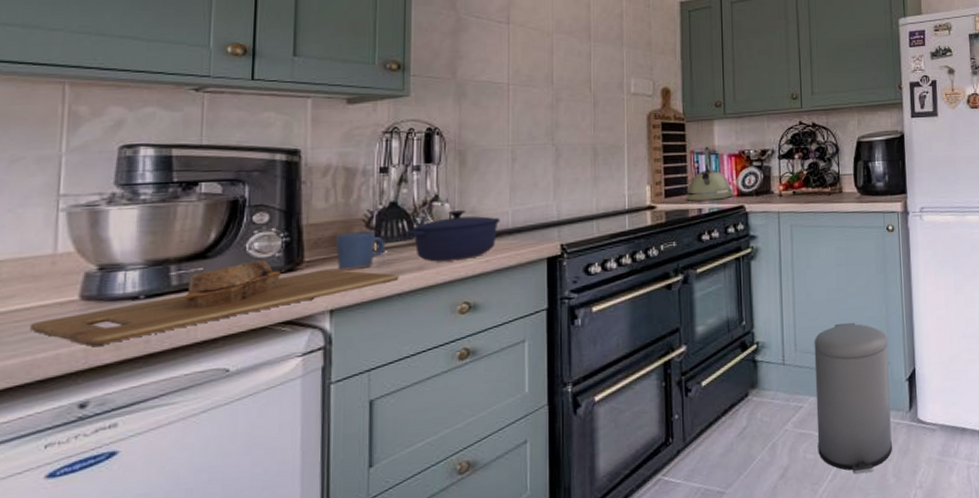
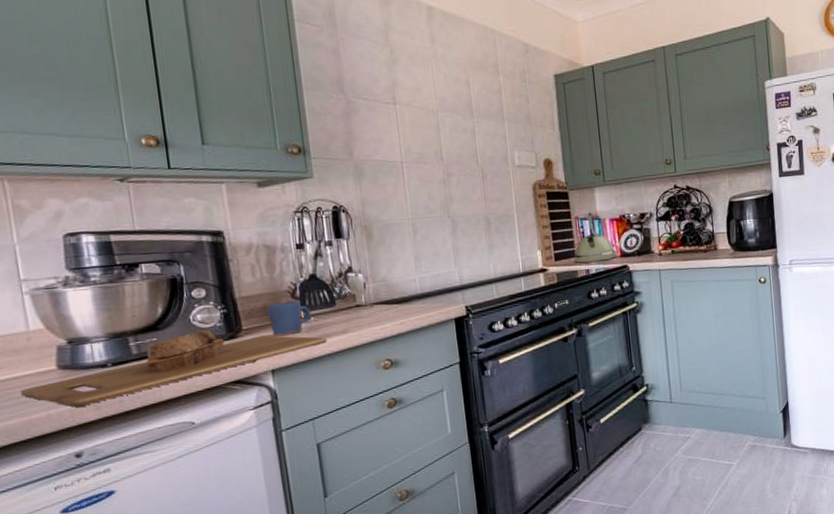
cooking pot: present [405,209,500,263] -> none [326,278,409,326]
pedal bin: present [814,322,892,475] -> none [697,364,770,492]

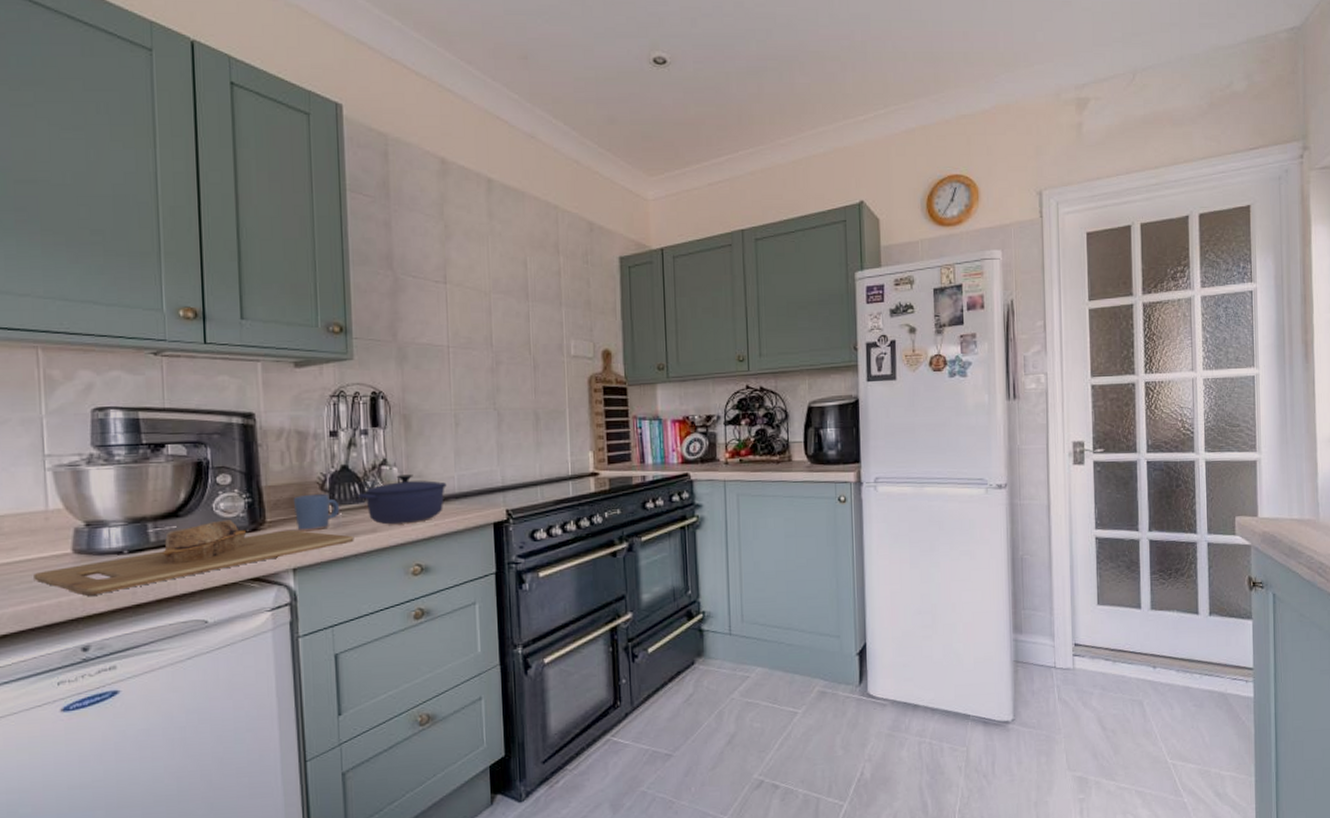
cooking pot: none [326,278,409,326] -> present [357,473,447,525]
kettle: present [574,212,617,263] -> none [629,411,678,469]

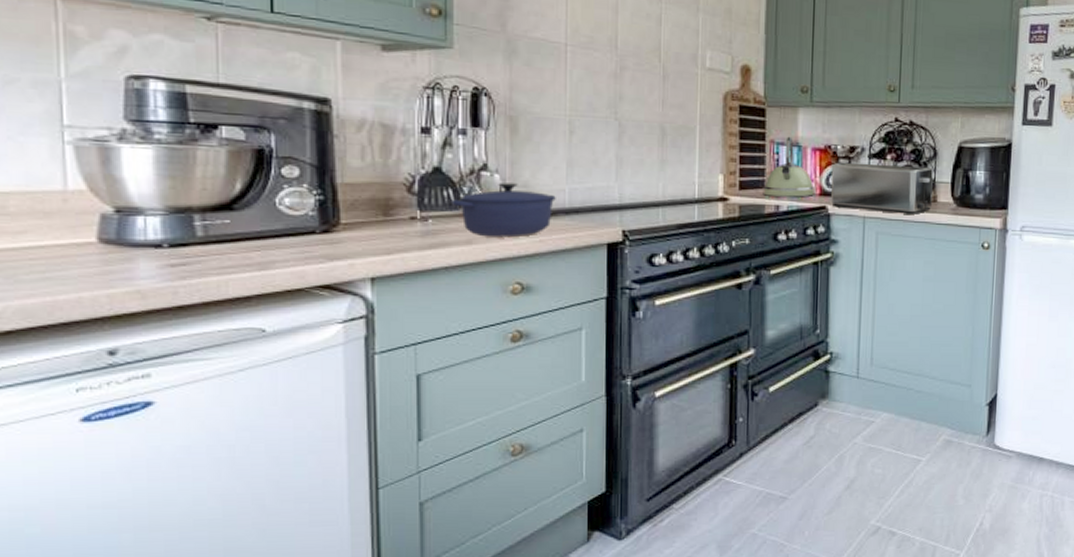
cutting board: present [34,519,354,596] -> none [47,217,445,293]
mug: present [293,493,340,532] -> none [374,196,430,238]
kettle: none [629,411,678,469] -> present [763,136,816,198]
toaster: none [690,429,787,476] -> present [830,162,933,216]

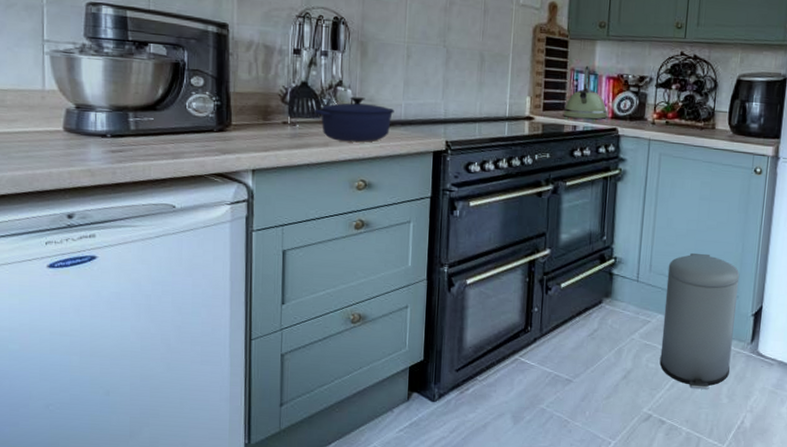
toaster: present [830,162,933,216] -> none [621,90,713,140]
pedal bin: none [887,340,971,493] -> present [659,252,740,390]

